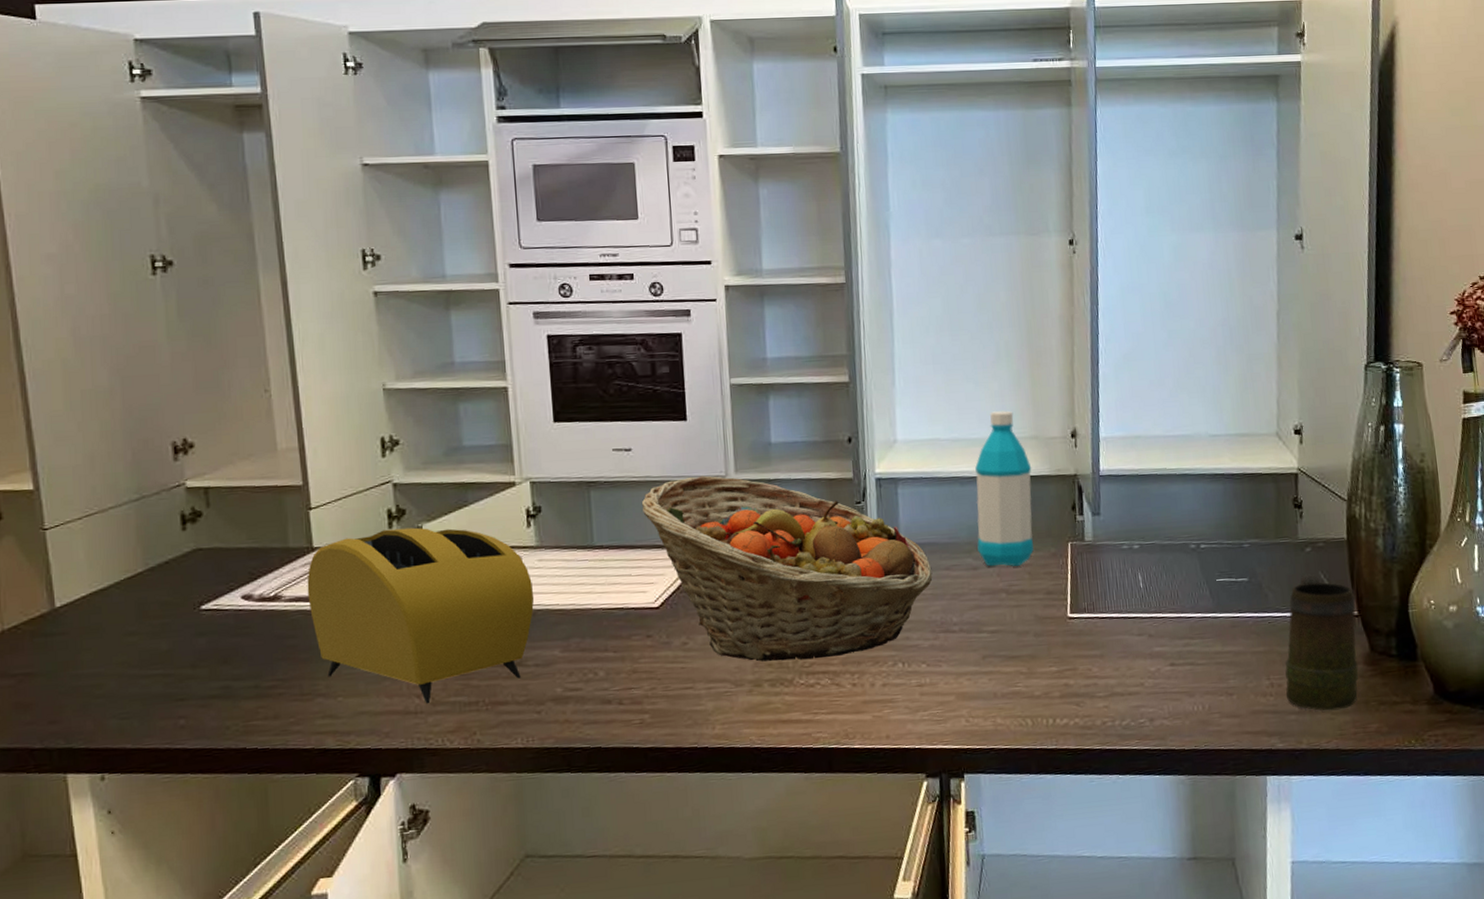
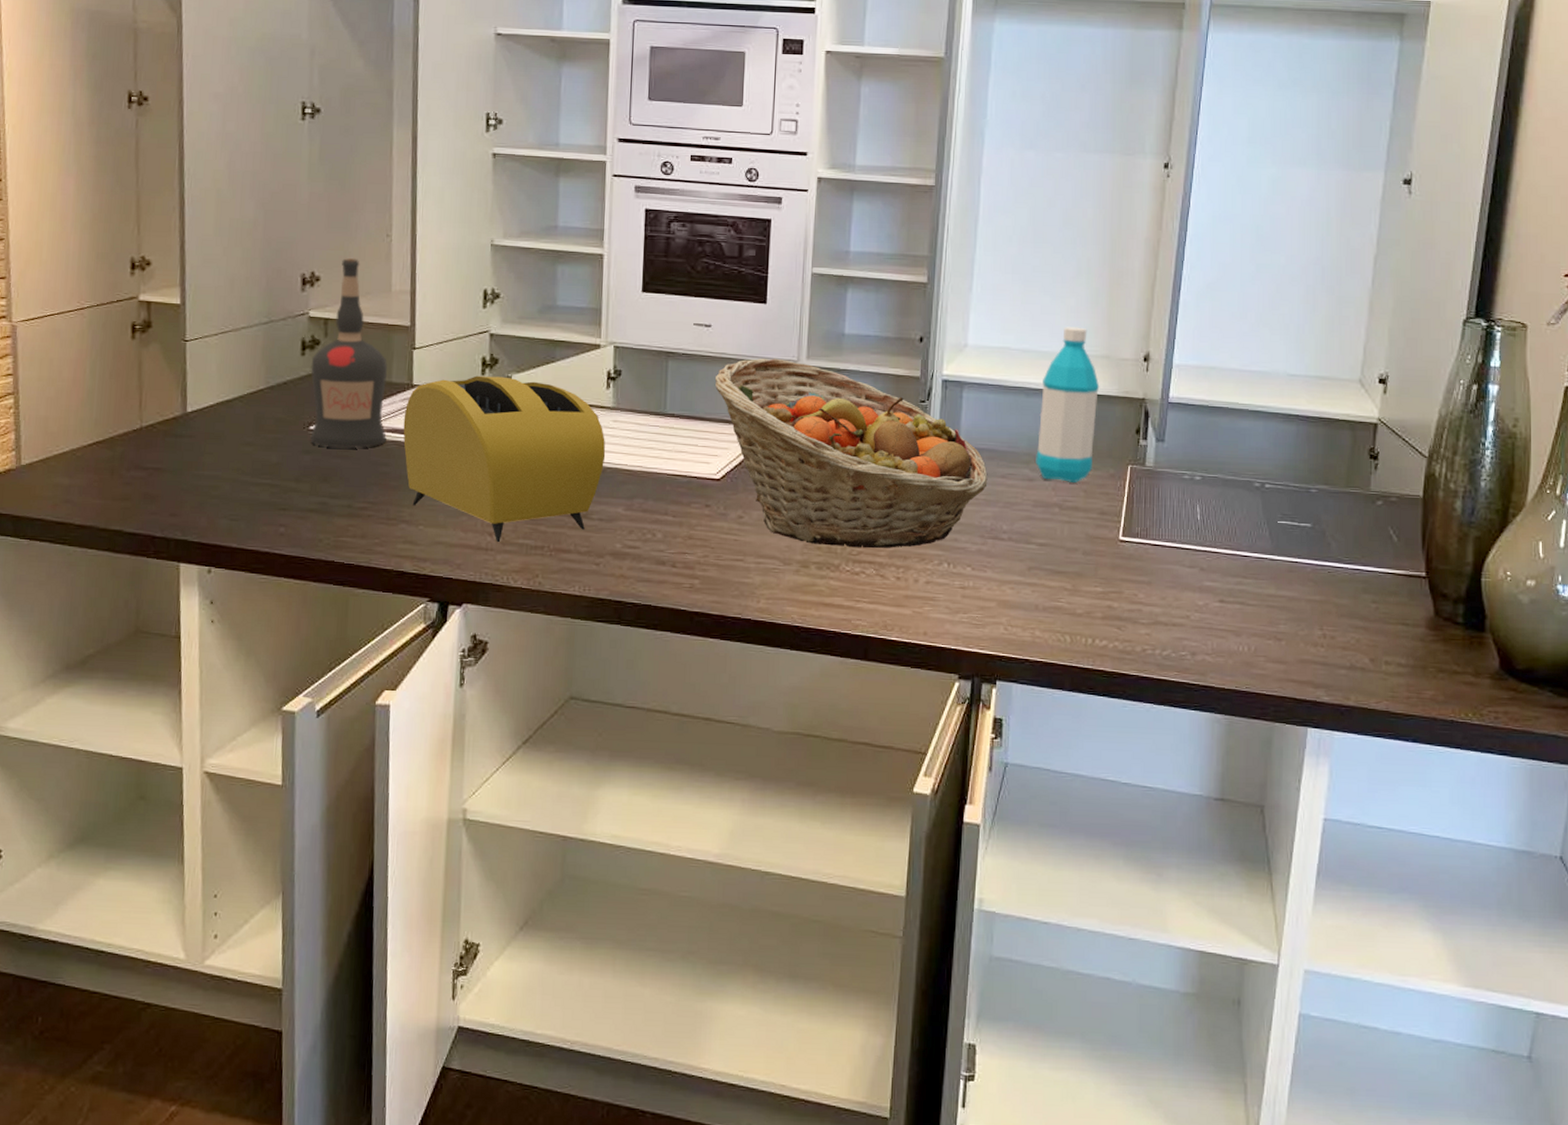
liquor bottle: none [194,419,290,626] -> present [310,258,387,449]
mug: present [1285,574,1359,711] -> none [1338,528,1425,671]

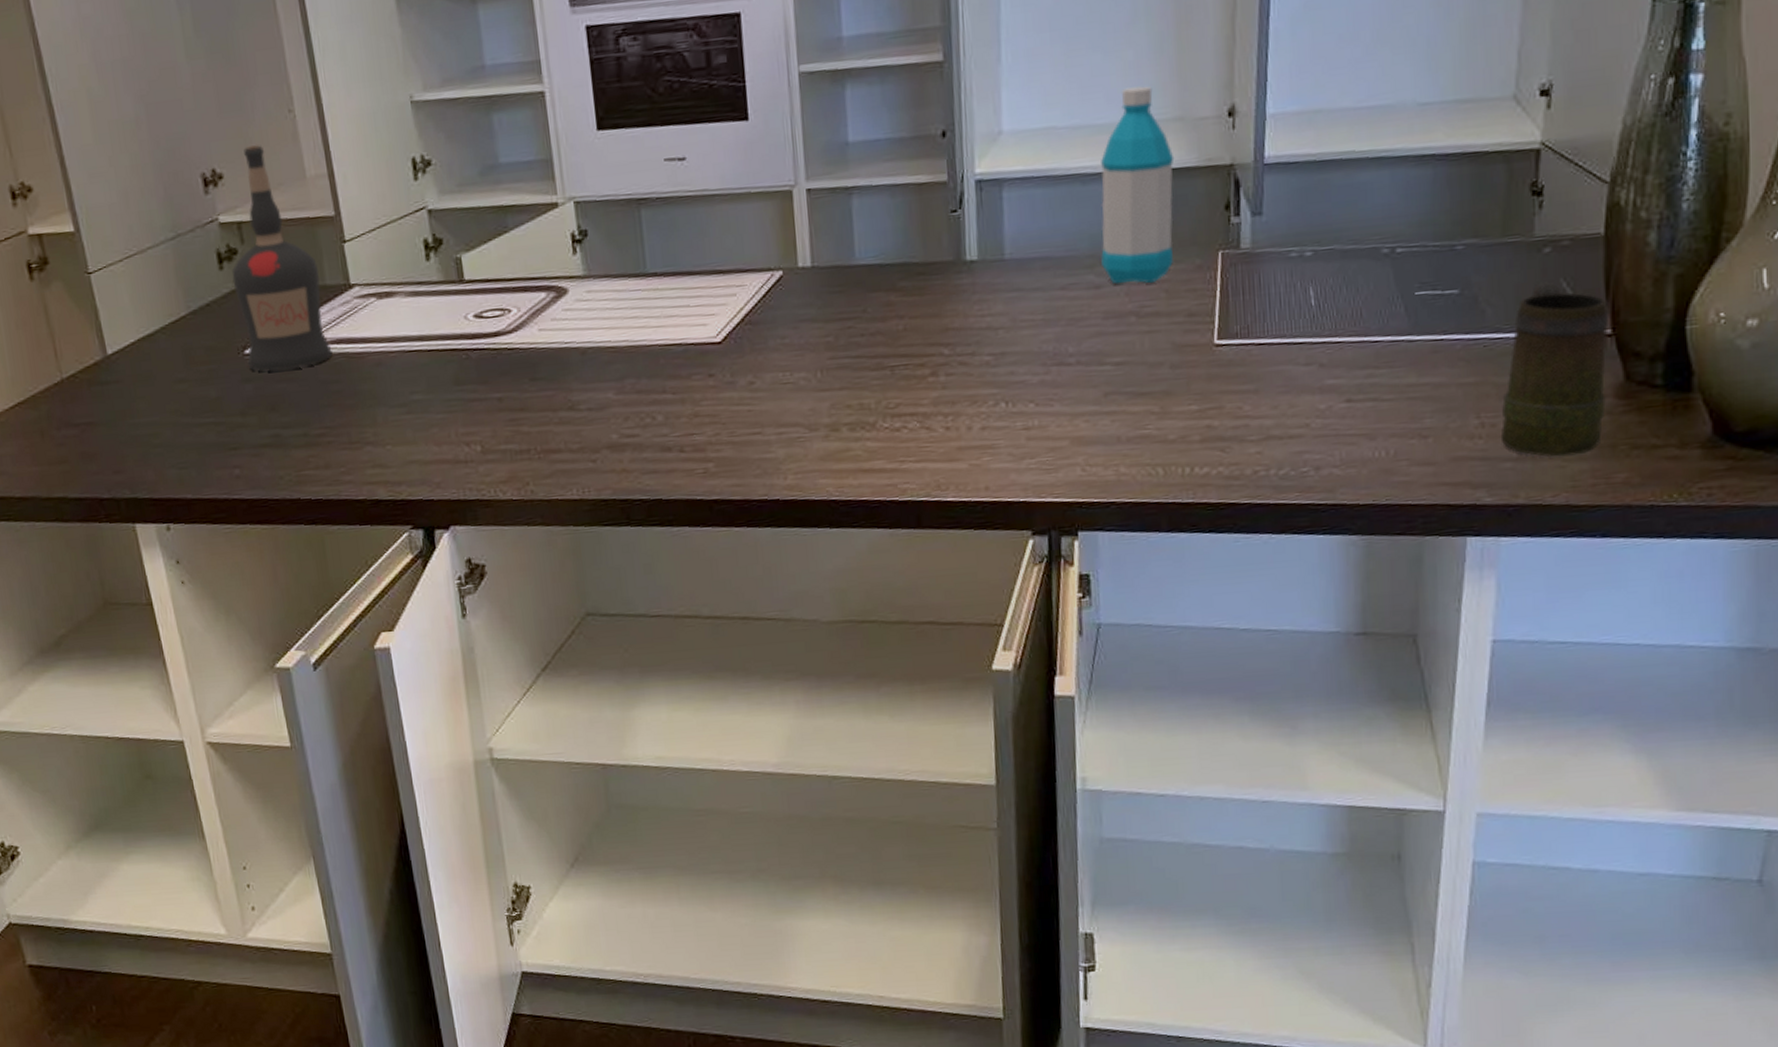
toaster: present [403,375,606,543] -> none [346,258,584,453]
fruit basket: present [714,358,988,549] -> none [698,185,1044,403]
mug: none [1338,528,1425,671] -> present [1500,282,1610,457]

